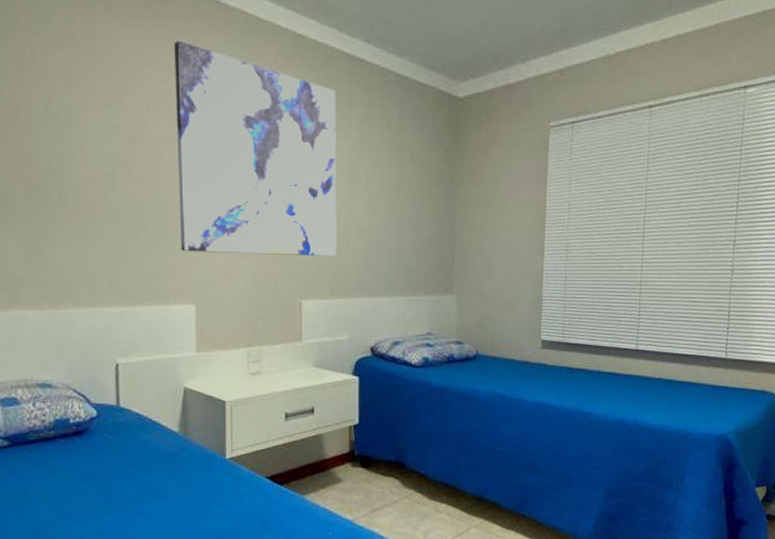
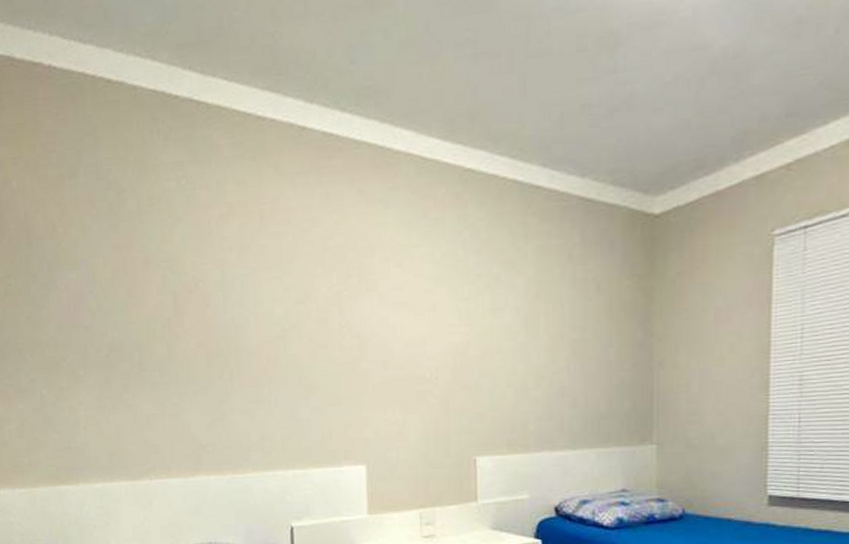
wall art: present [174,40,337,256] -> none [340,193,513,411]

